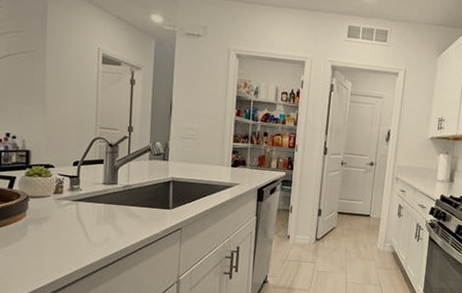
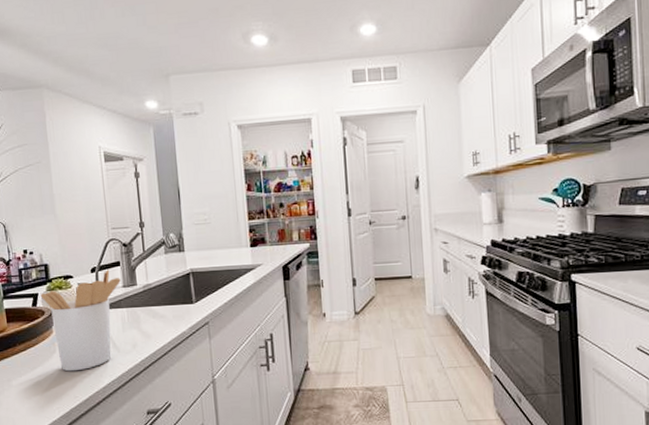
utensil holder: none [18,165,102,255] -> present [40,269,121,372]

